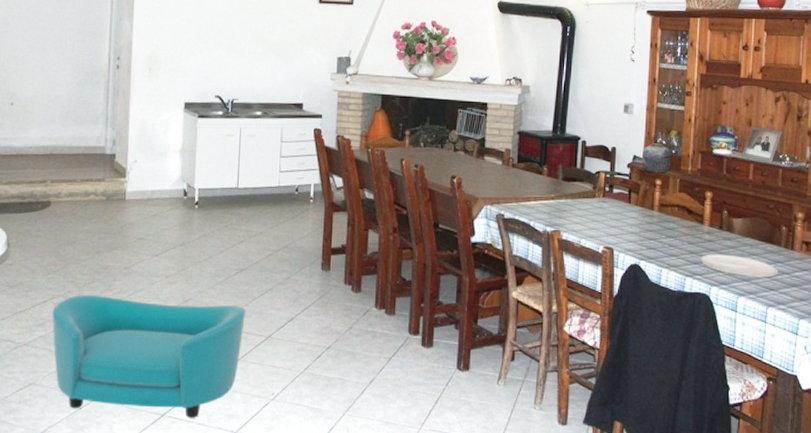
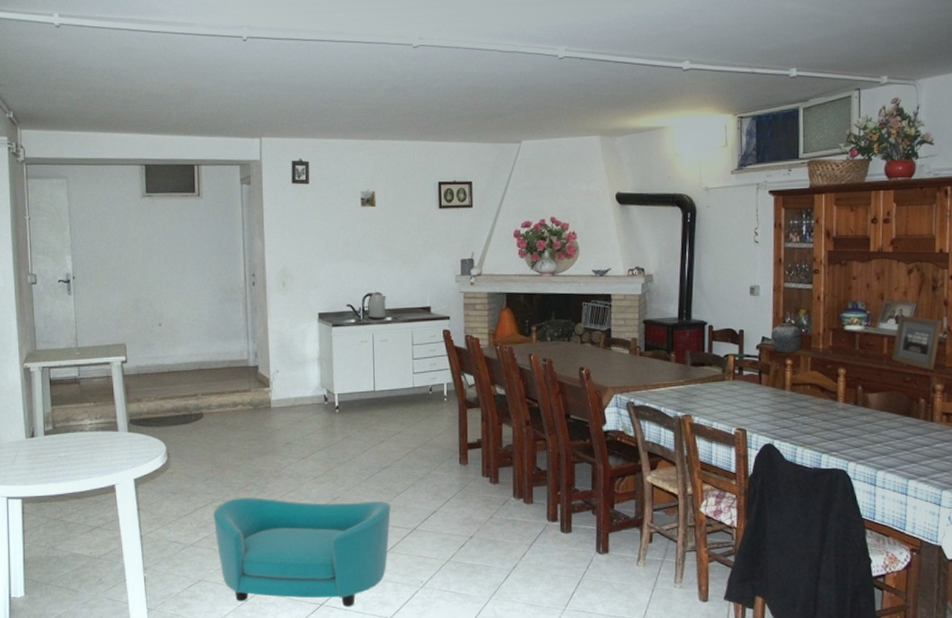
kettle: none [231,84,257,113] -> present [362,291,386,320]
plate: present [700,254,779,278] -> none [836,429,918,451]
picture frame: none [757,141,805,199] -> present [892,314,942,371]

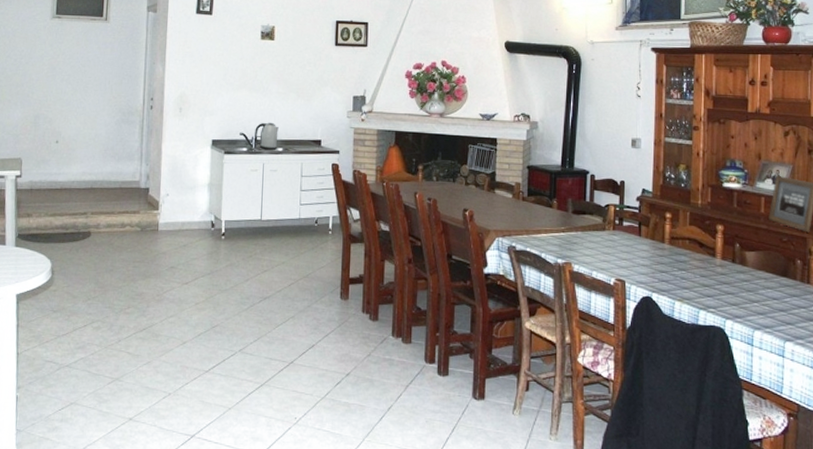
dog bed: present [213,497,392,607] -> none [91,319,270,440]
decorative jar: present [771,323,803,353] -> none [651,177,682,207]

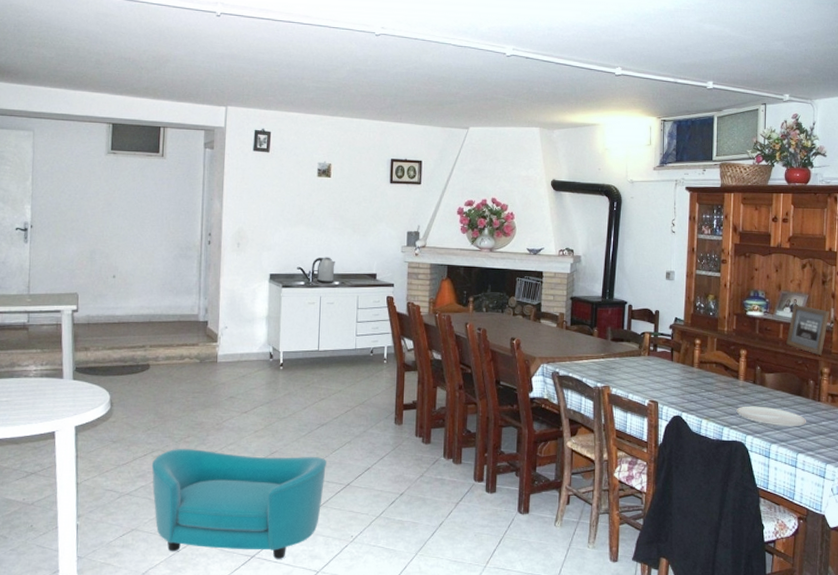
dog bed: none [91,319,270,440] -> present [151,448,327,559]
plate: none [713,287,795,312] -> present [736,406,807,427]

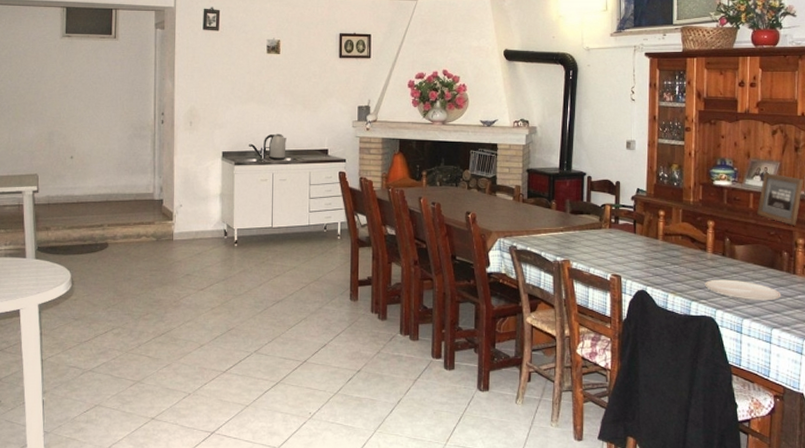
dog bed: present [151,448,327,559] -> none [112,325,284,435]

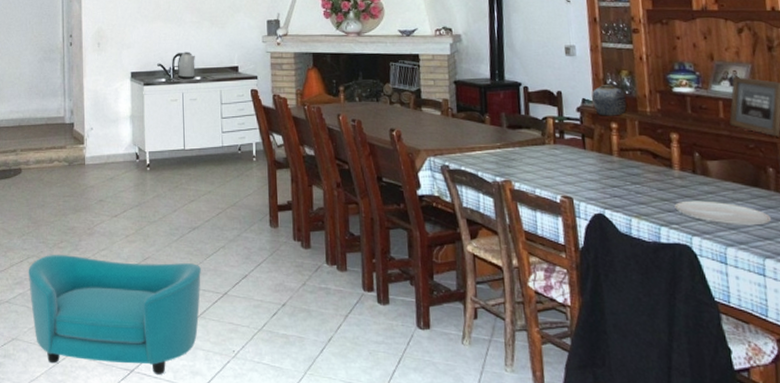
dog bed: none [112,325,284,435] -> present [28,254,202,374]
decorative jar: none [646,177,675,205] -> present [592,85,628,116]

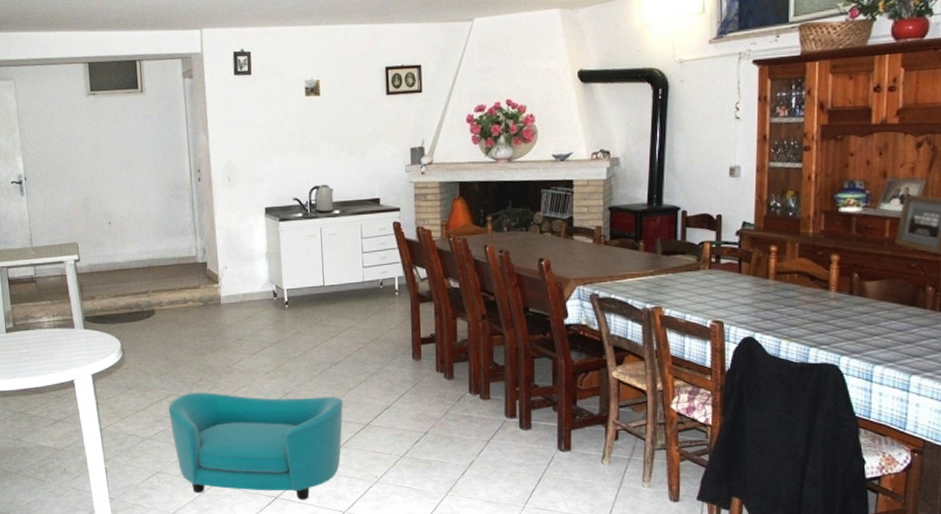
decorative jar: present [592,85,628,116] -> none [753,206,790,239]
plate: present [674,200,772,226] -> none [826,321,924,344]

